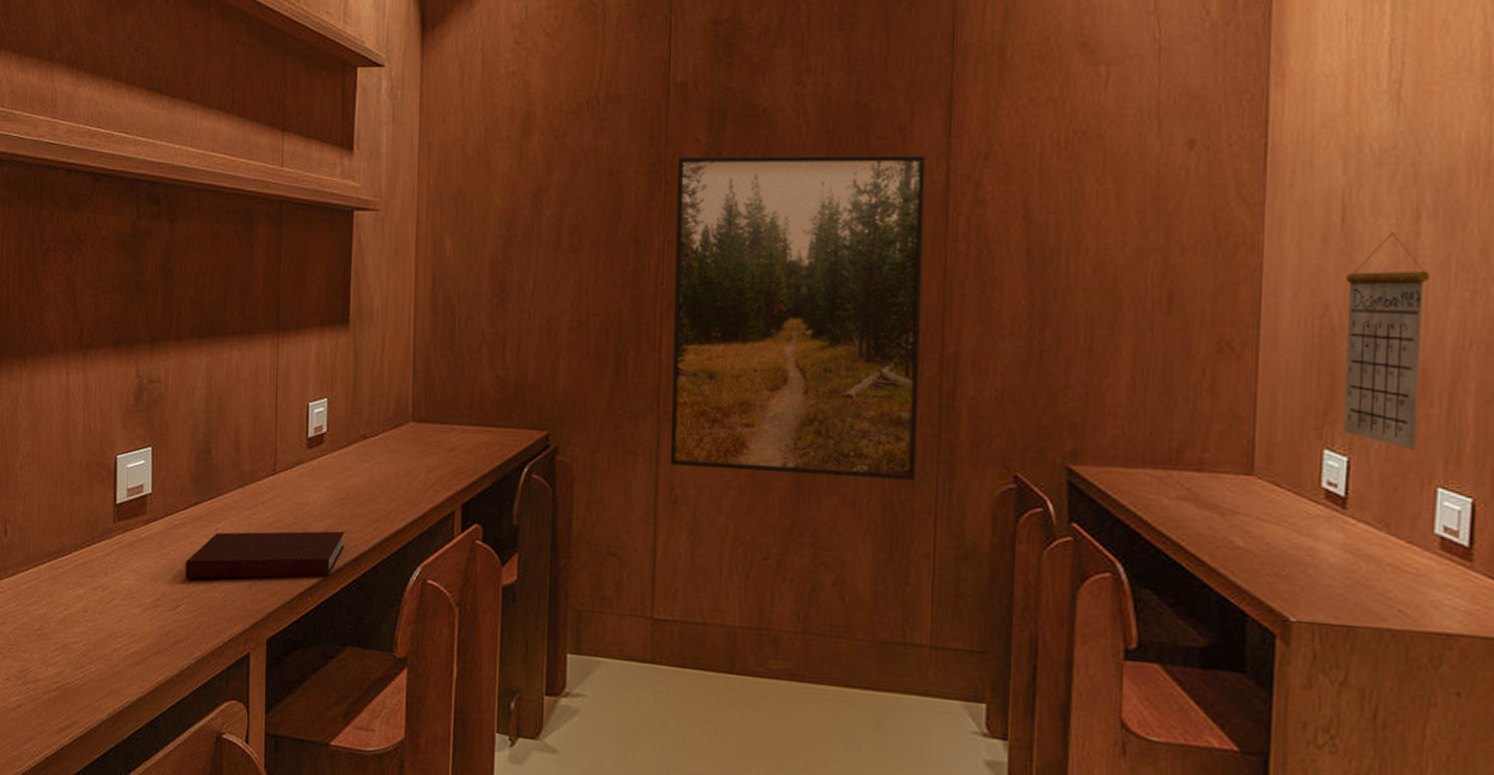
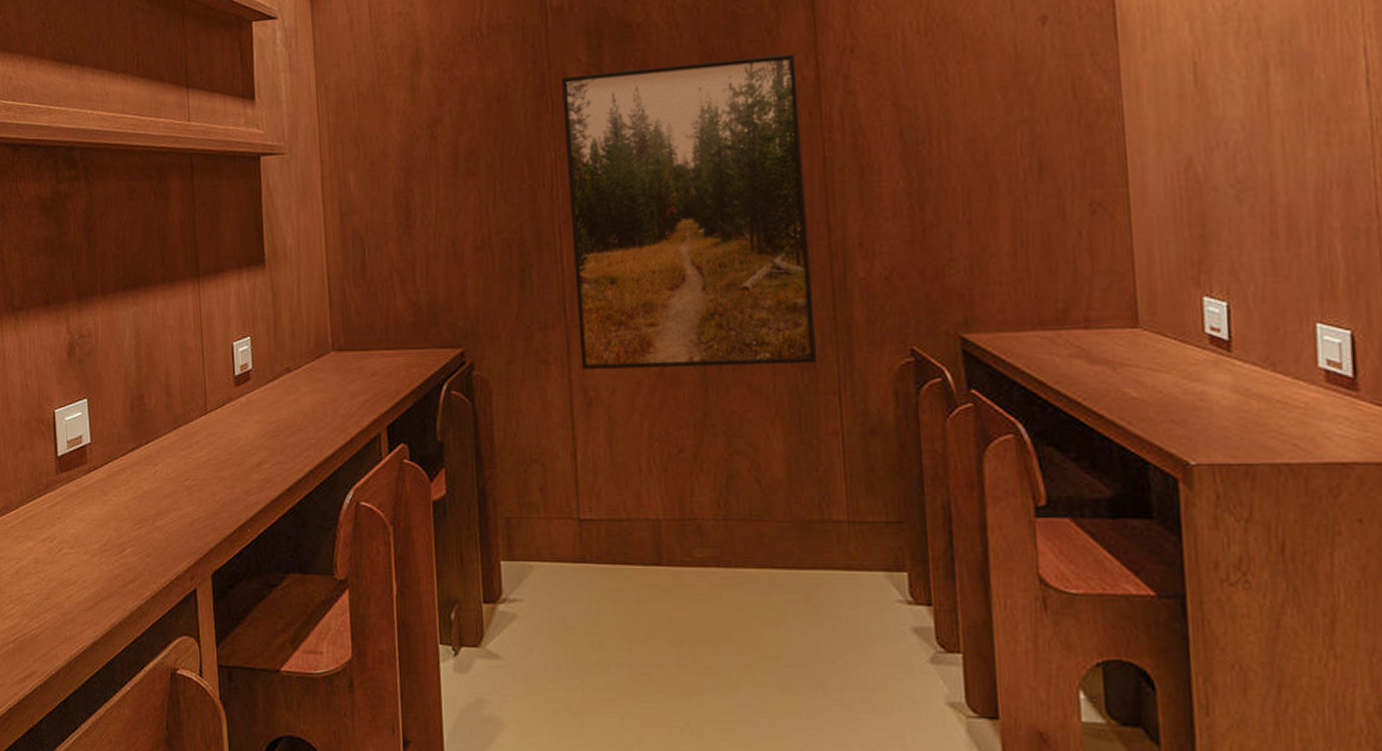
notebook: present [185,531,344,579] -> none [127,462,278,522]
calendar: present [1344,232,1430,450] -> none [1205,85,1290,289]

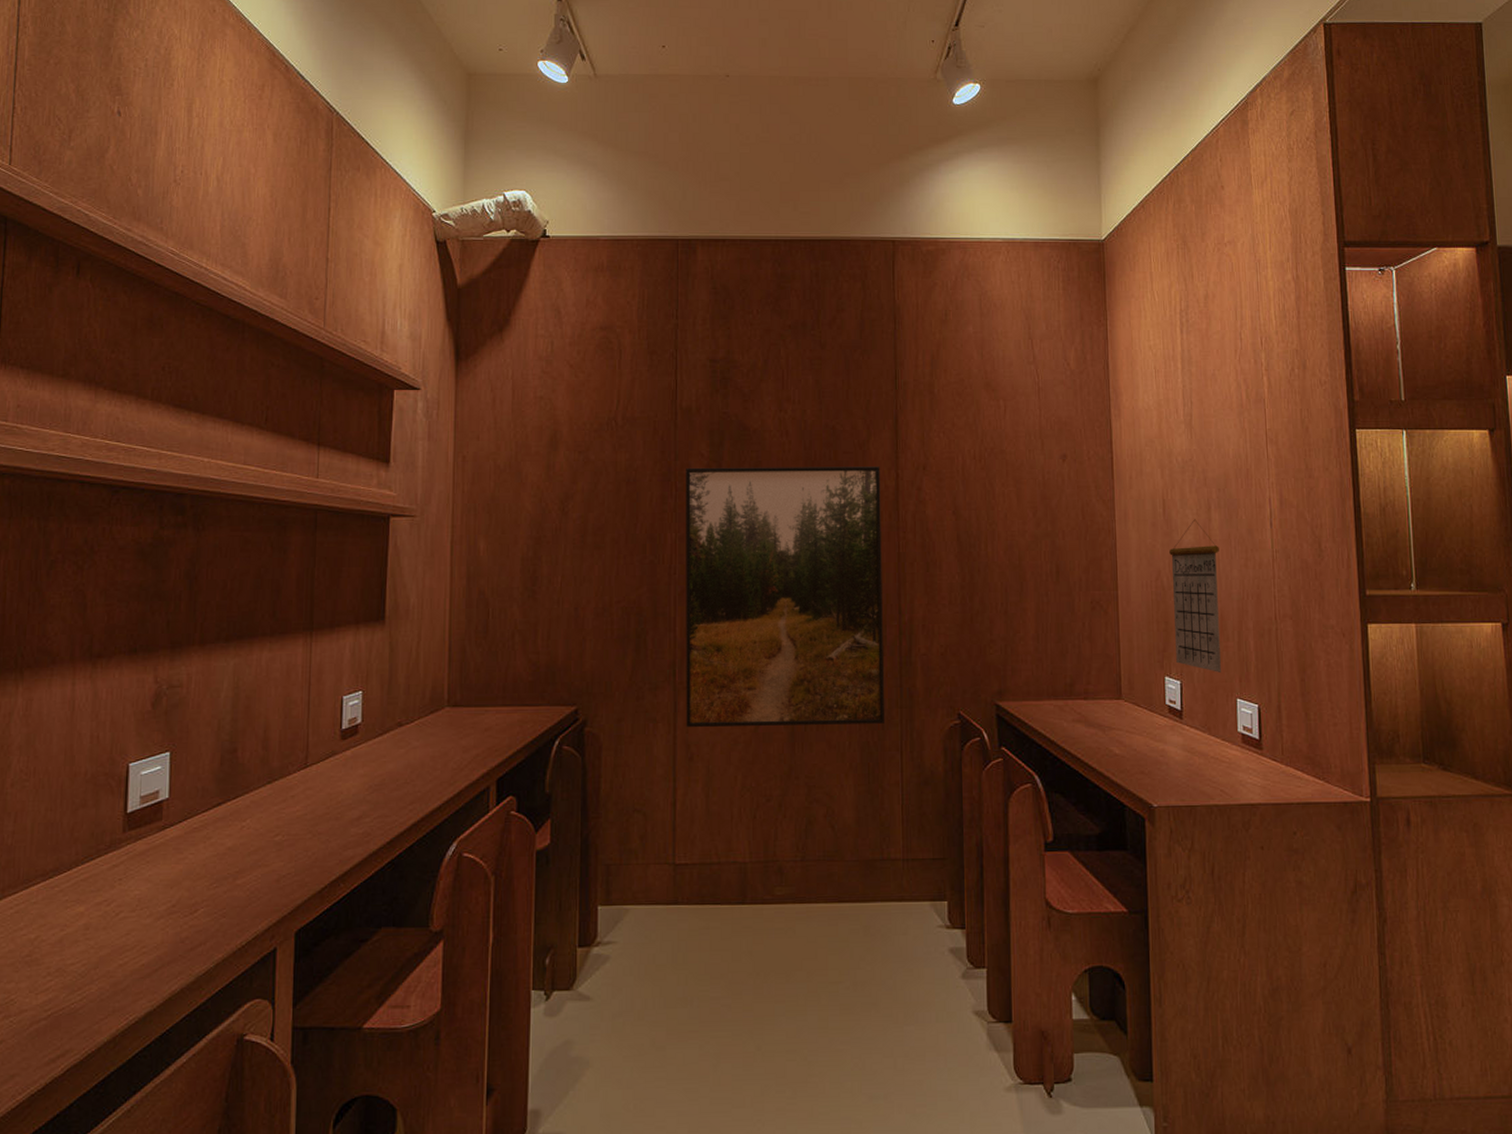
calendar: none [1205,85,1290,289] -> present [1169,519,1221,672]

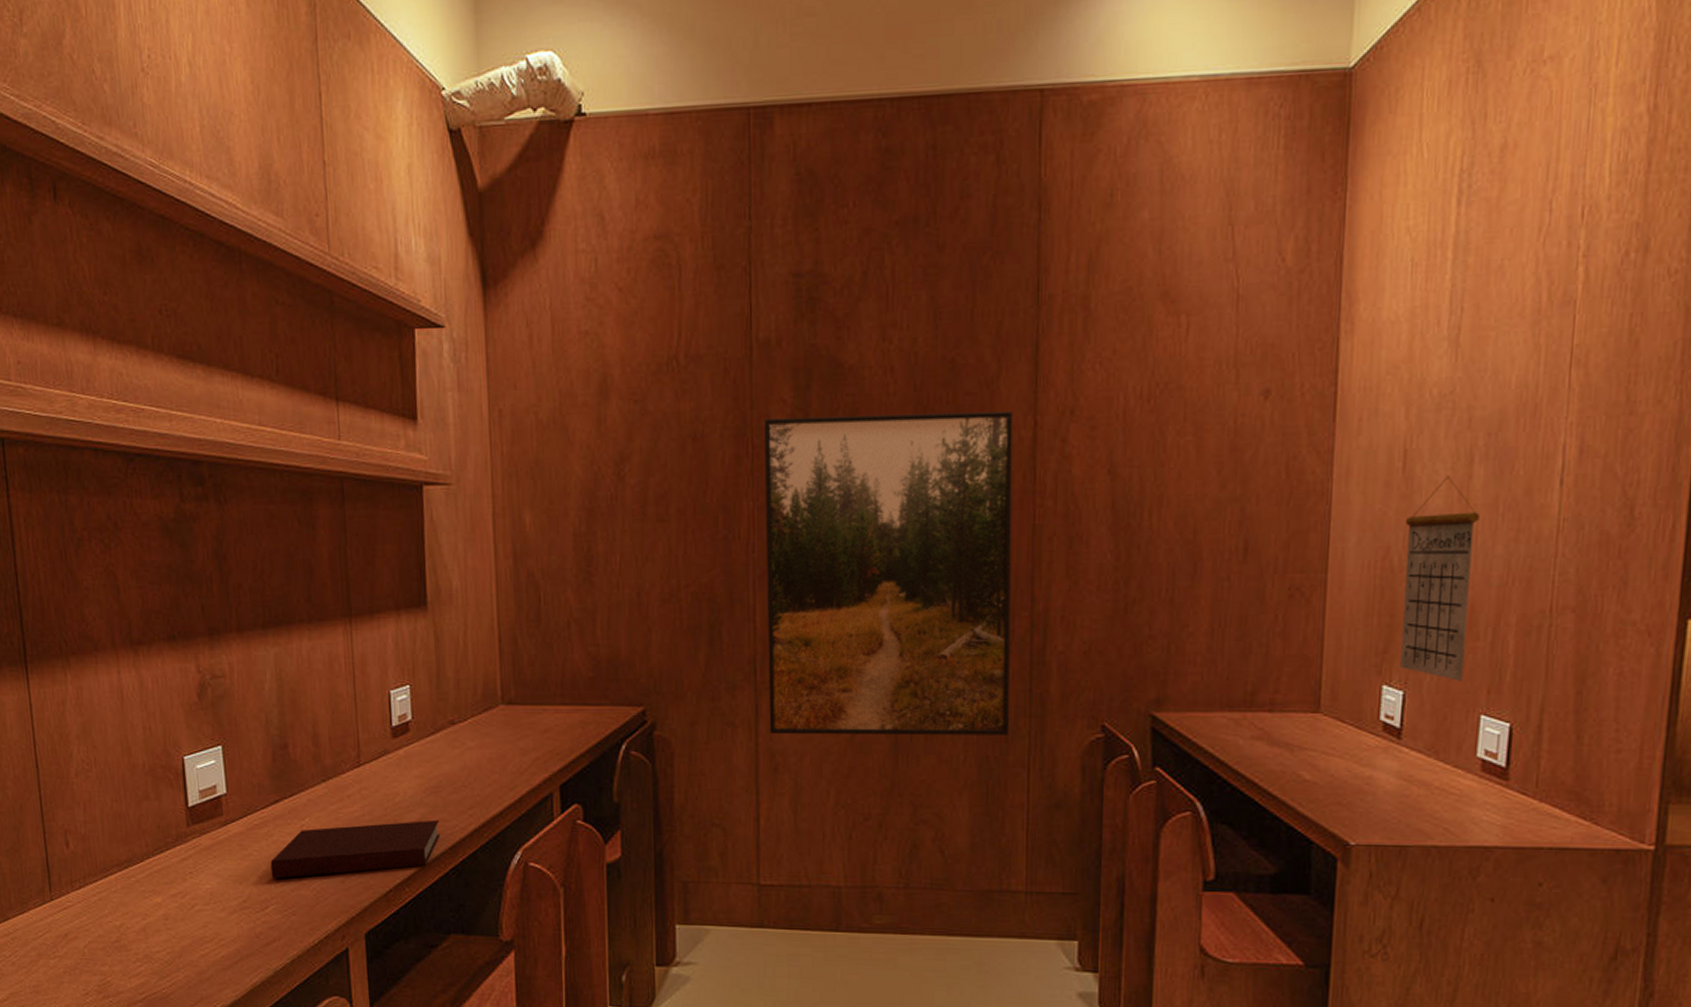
notebook: none [205,816,379,881] -> present [270,819,440,878]

